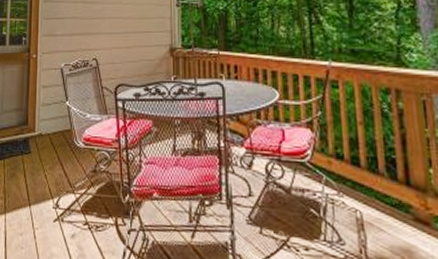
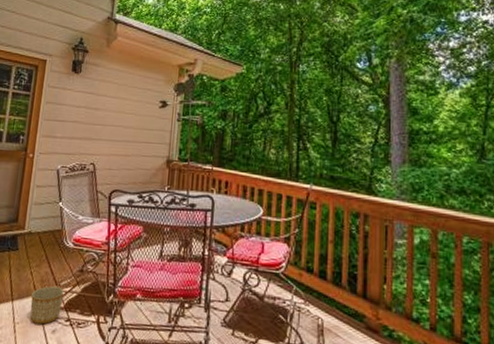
planter: none [48,189,80,229] -> present [30,286,64,325]

